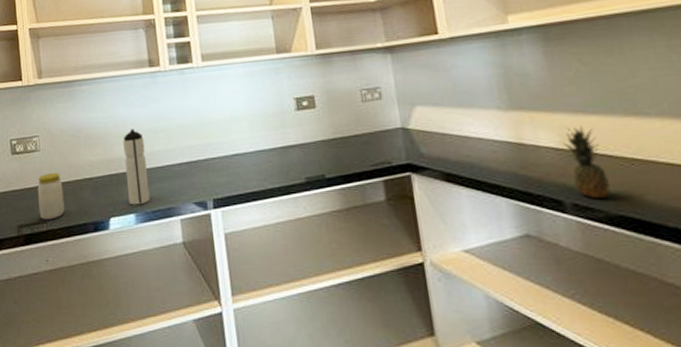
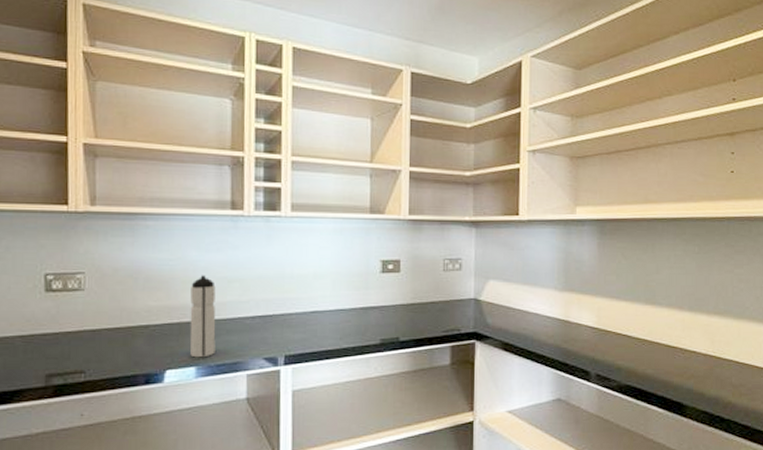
jar: present [38,173,65,220] -> none [76,317,111,369]
fruit: present [563,125,611,200] -> none [599,309,625,371]

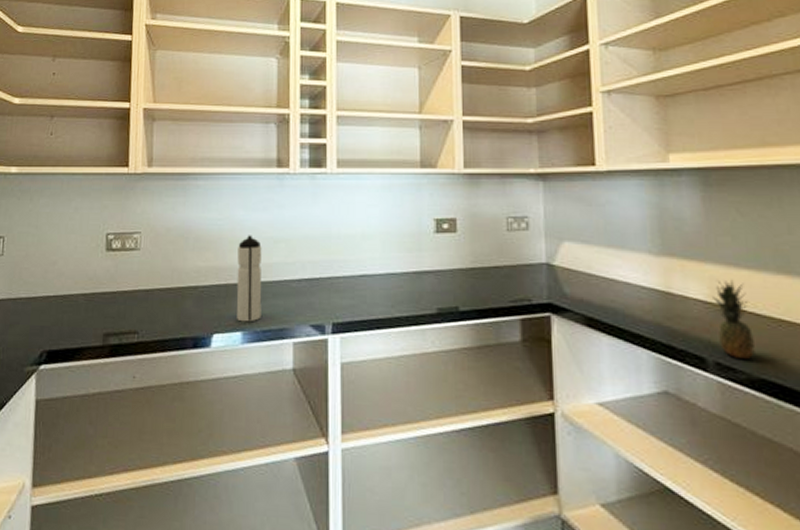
fruit: none [599,309,625,371] -> present [712,279,755,360]

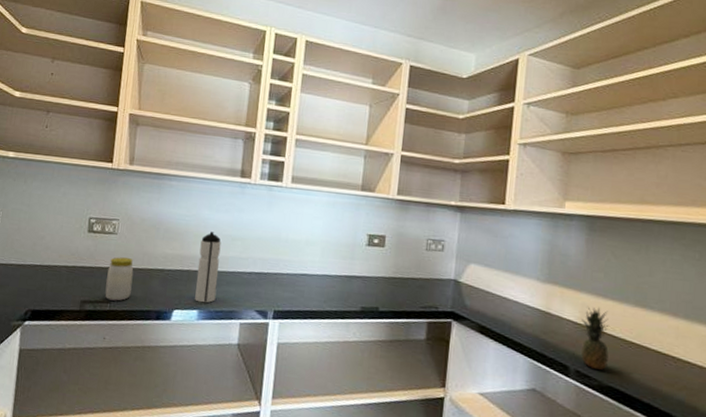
jar: none [131,277,163,330] -> present [105,257,134,301]

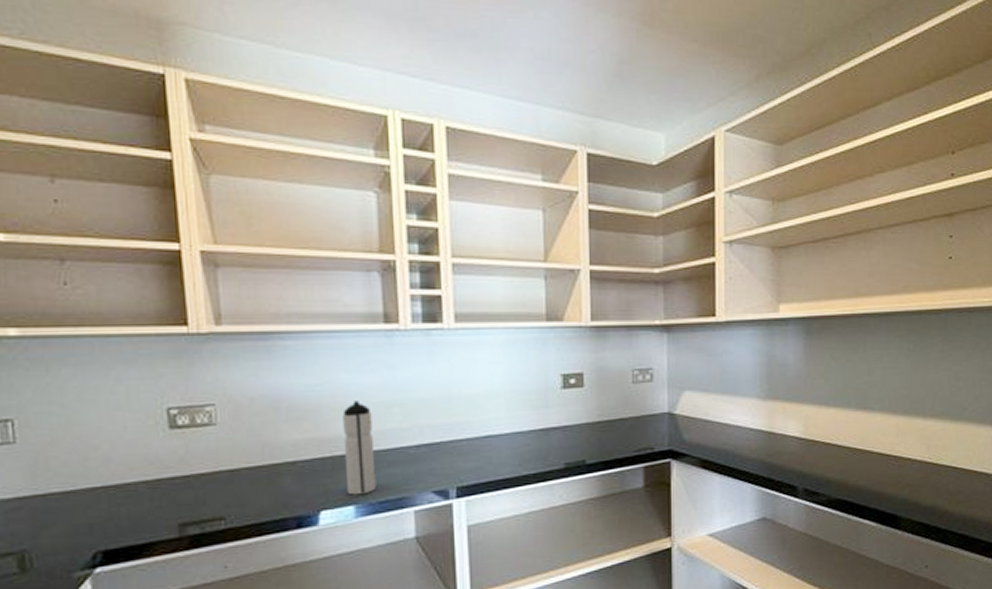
jar: present [105,257,134,301] -> none [212,454,254,516]
fruit: present [581,307,609,371] -> none [806,417,834,485]

